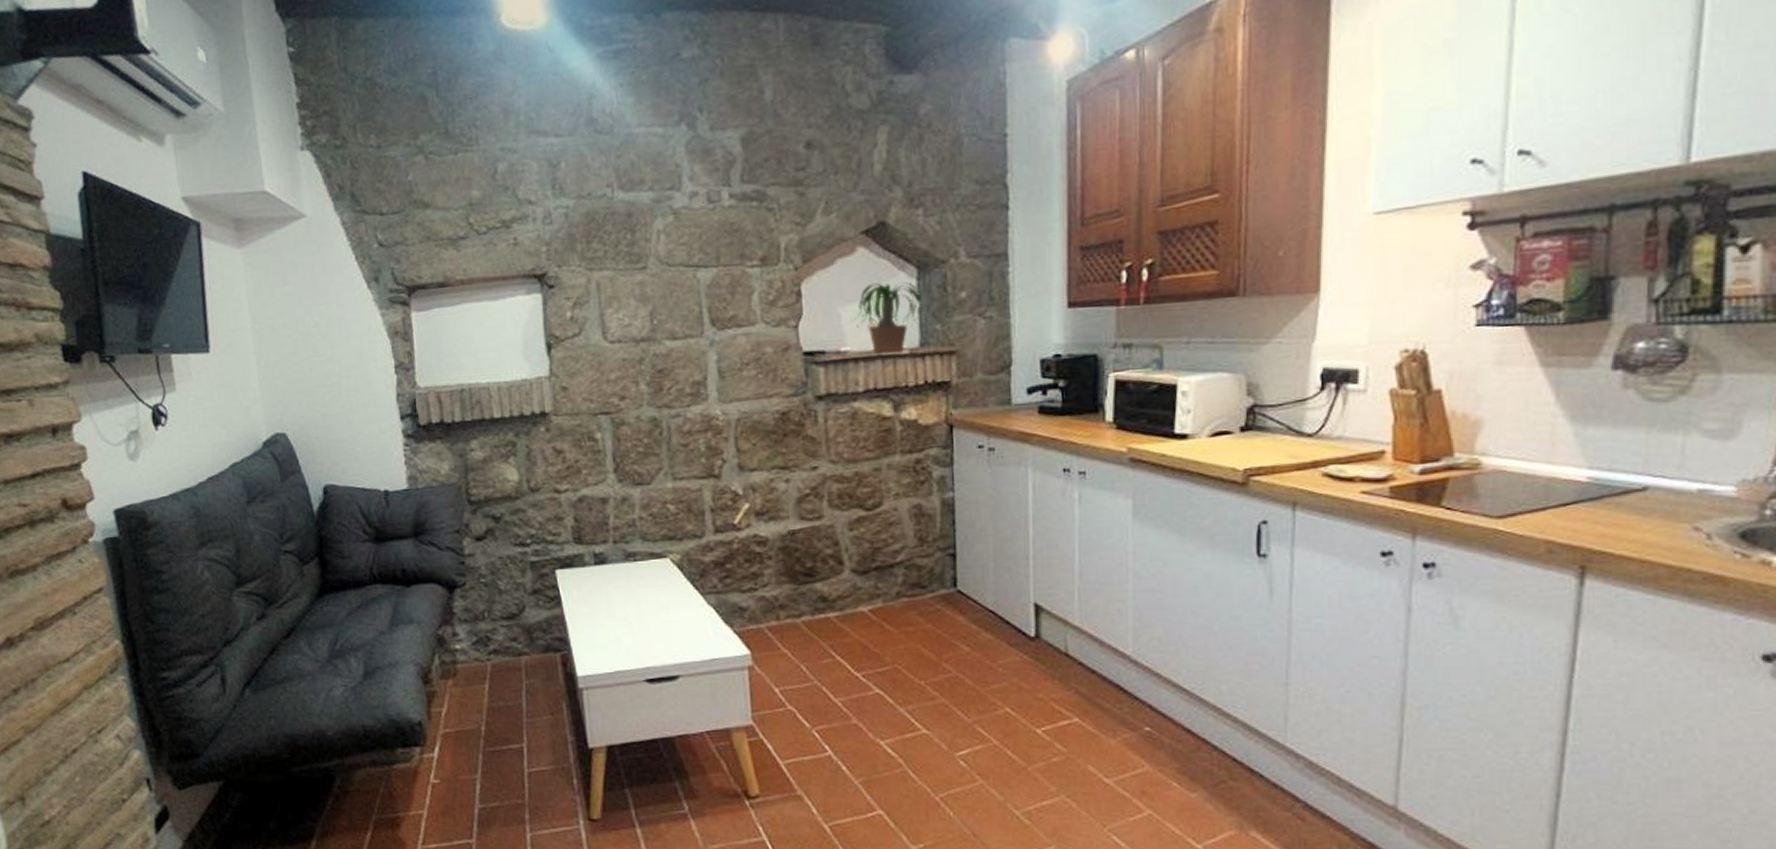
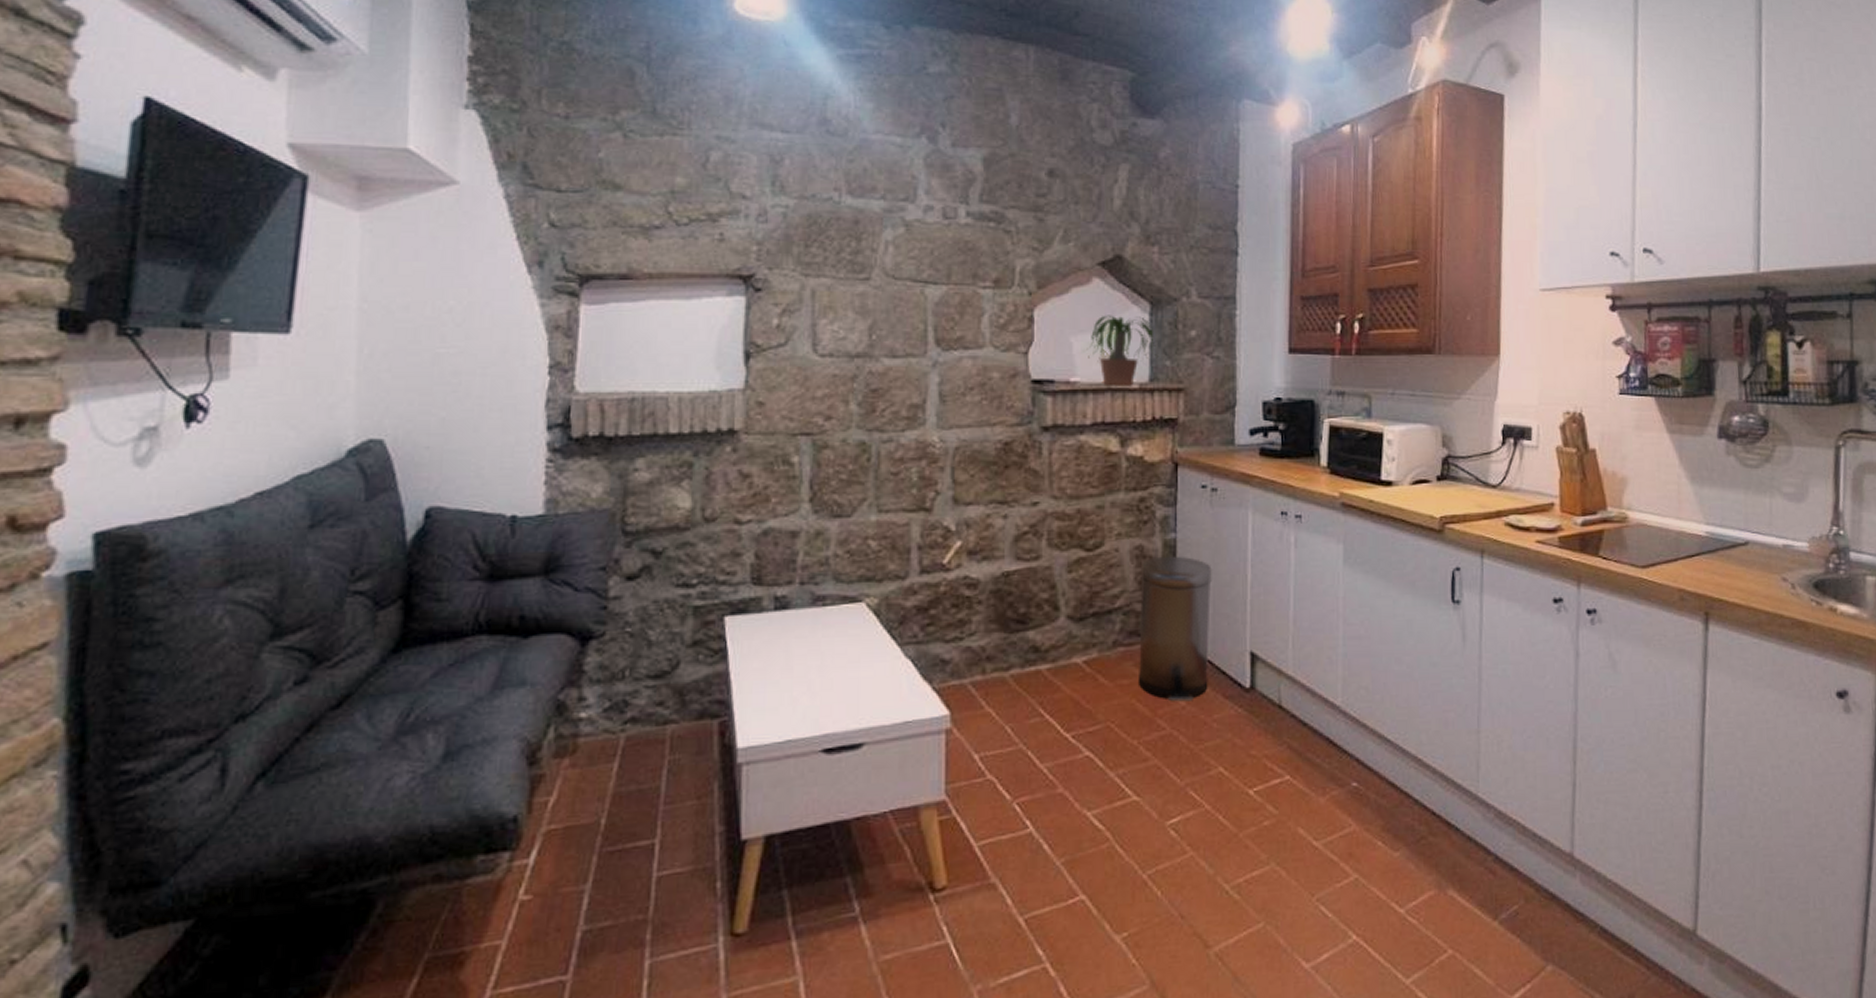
pedal bin: none [919,513,992,648] -> present [1139,556,1212,702]

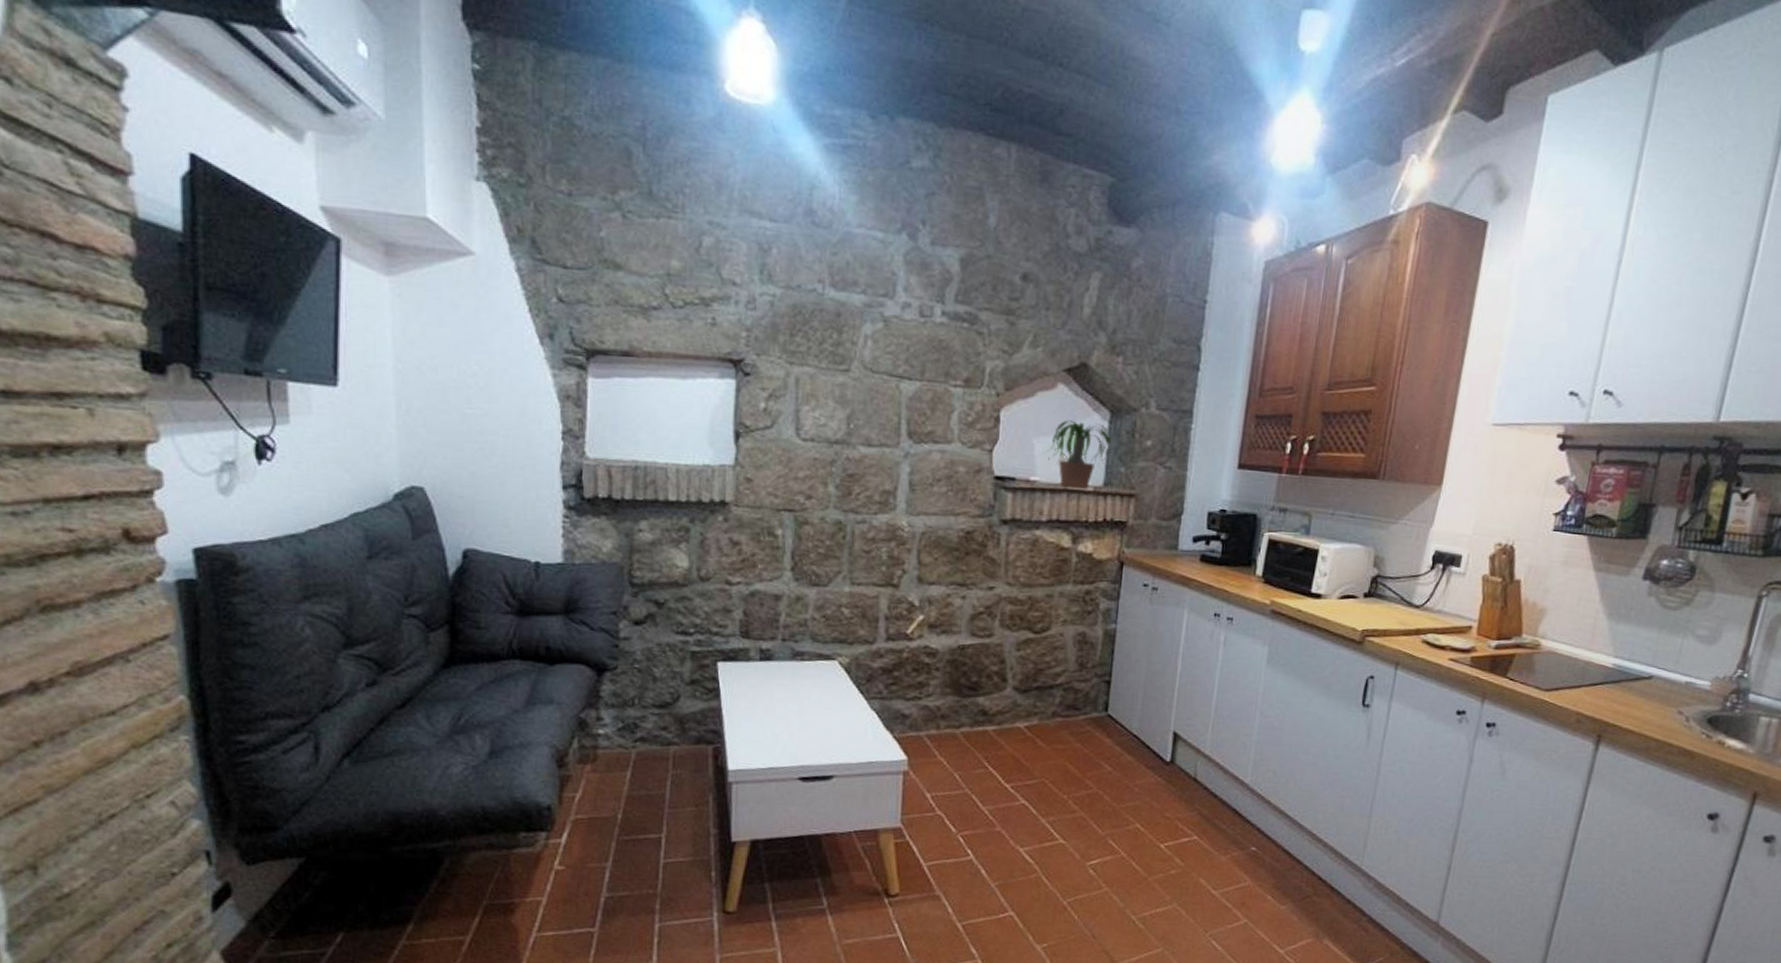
pedal bin: present [1139,556,1212,702] -> none [1072,643,1146,768]

